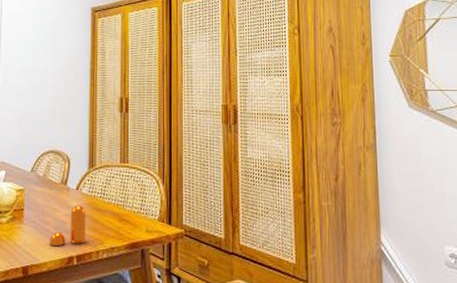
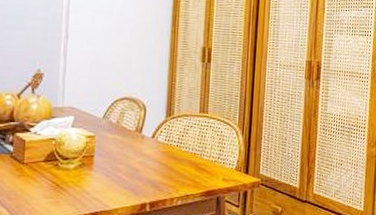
pepper shaker: present [49,205,86,246] -> none [120,153,162,193]

